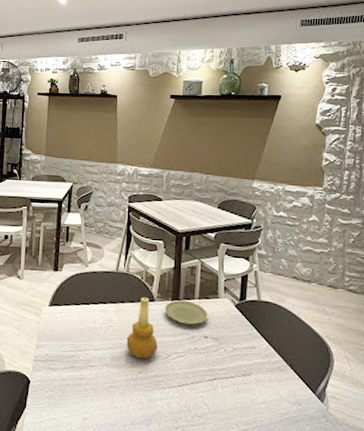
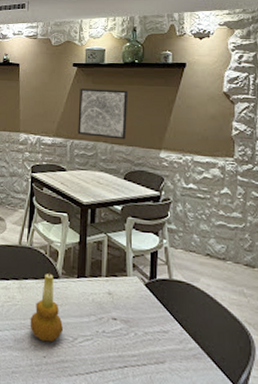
plate: present [164,300,208,325] -> none [69,277,116,305]
wall art: none [174,120,225,170] -> present [77,88,129,140]

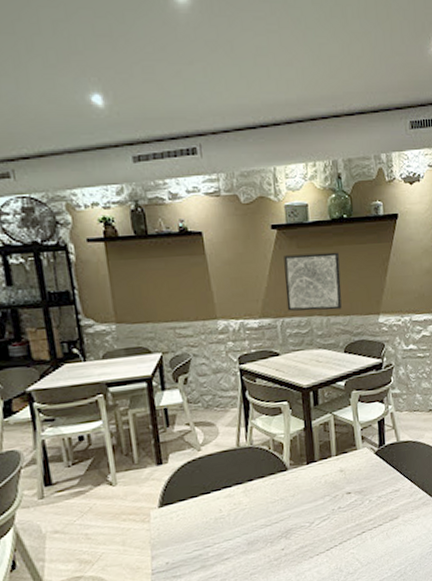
candle holder: present [30,272,63,343] -> none [261,467,298,536]

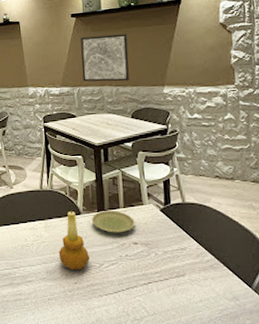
candle holder: none [261,467,298,536] -> present [58,210,90,270]
plate: none [299,460,348,486] -> present [91,211,135,233]

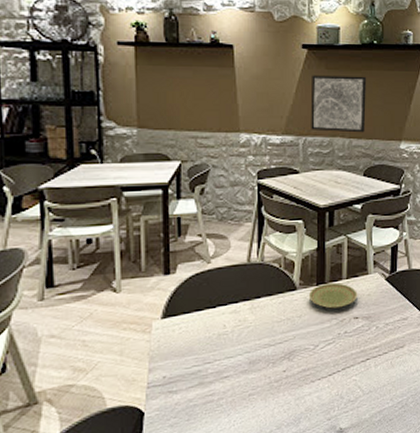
candle holder: present [58,210,90,270] -> none [266,286,303,357]

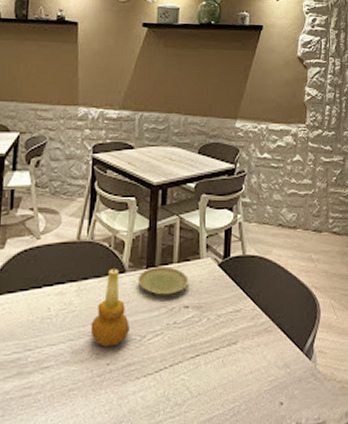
candle holder: none [266,286,303,357] -> present [90,267,129,347]
wall art: present [310,75,367,133] -> none [147,52,204,110]

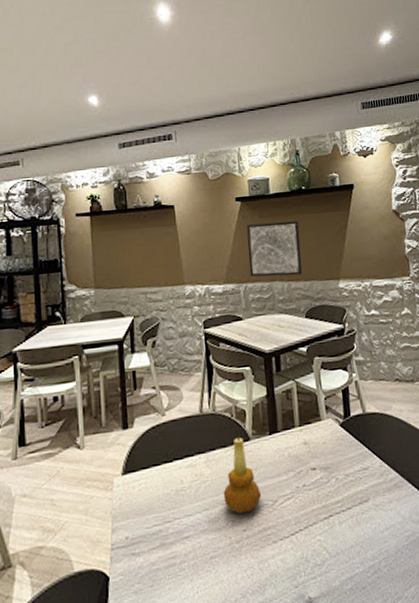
plate: present [137,267,189,295] -> none [262,431,313,460]
wall art: none [147,52,204,110] -> present [247,220,302,277]

